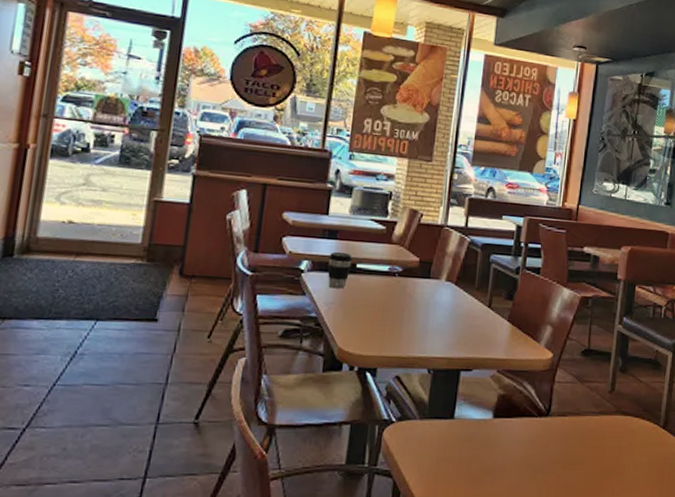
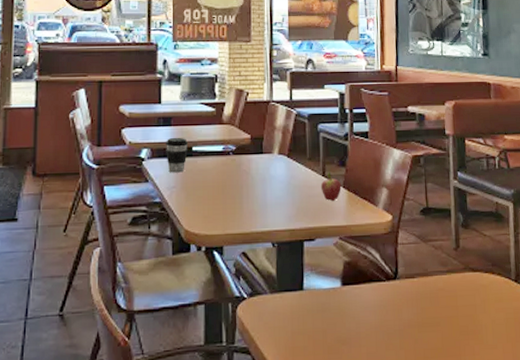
fruit: none [485,302,506,334] -> present [320,170,342,202]

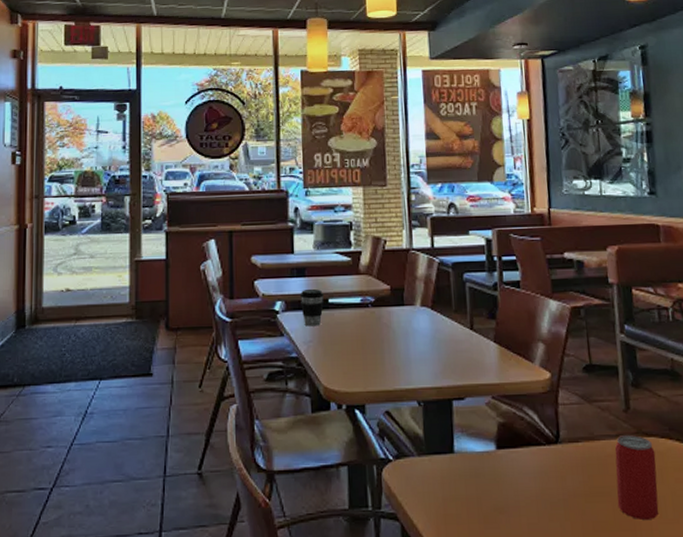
fruit: present [320,170,342,202] -> none [468,323,492,358]
beverage can: none [445,270,481,347] -> present [614,434,659,521]

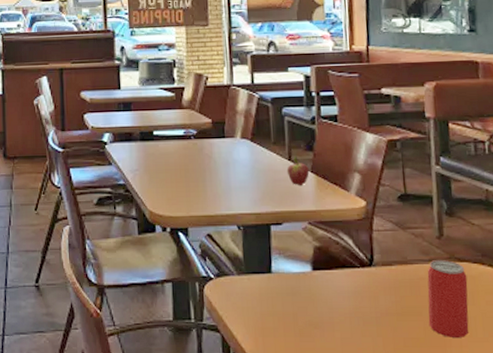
coffee cup: present [300,288,324,327] -> none [127,121,149,156]
fruit: none [468,323,492,358] -> present [286,154,309,186]

